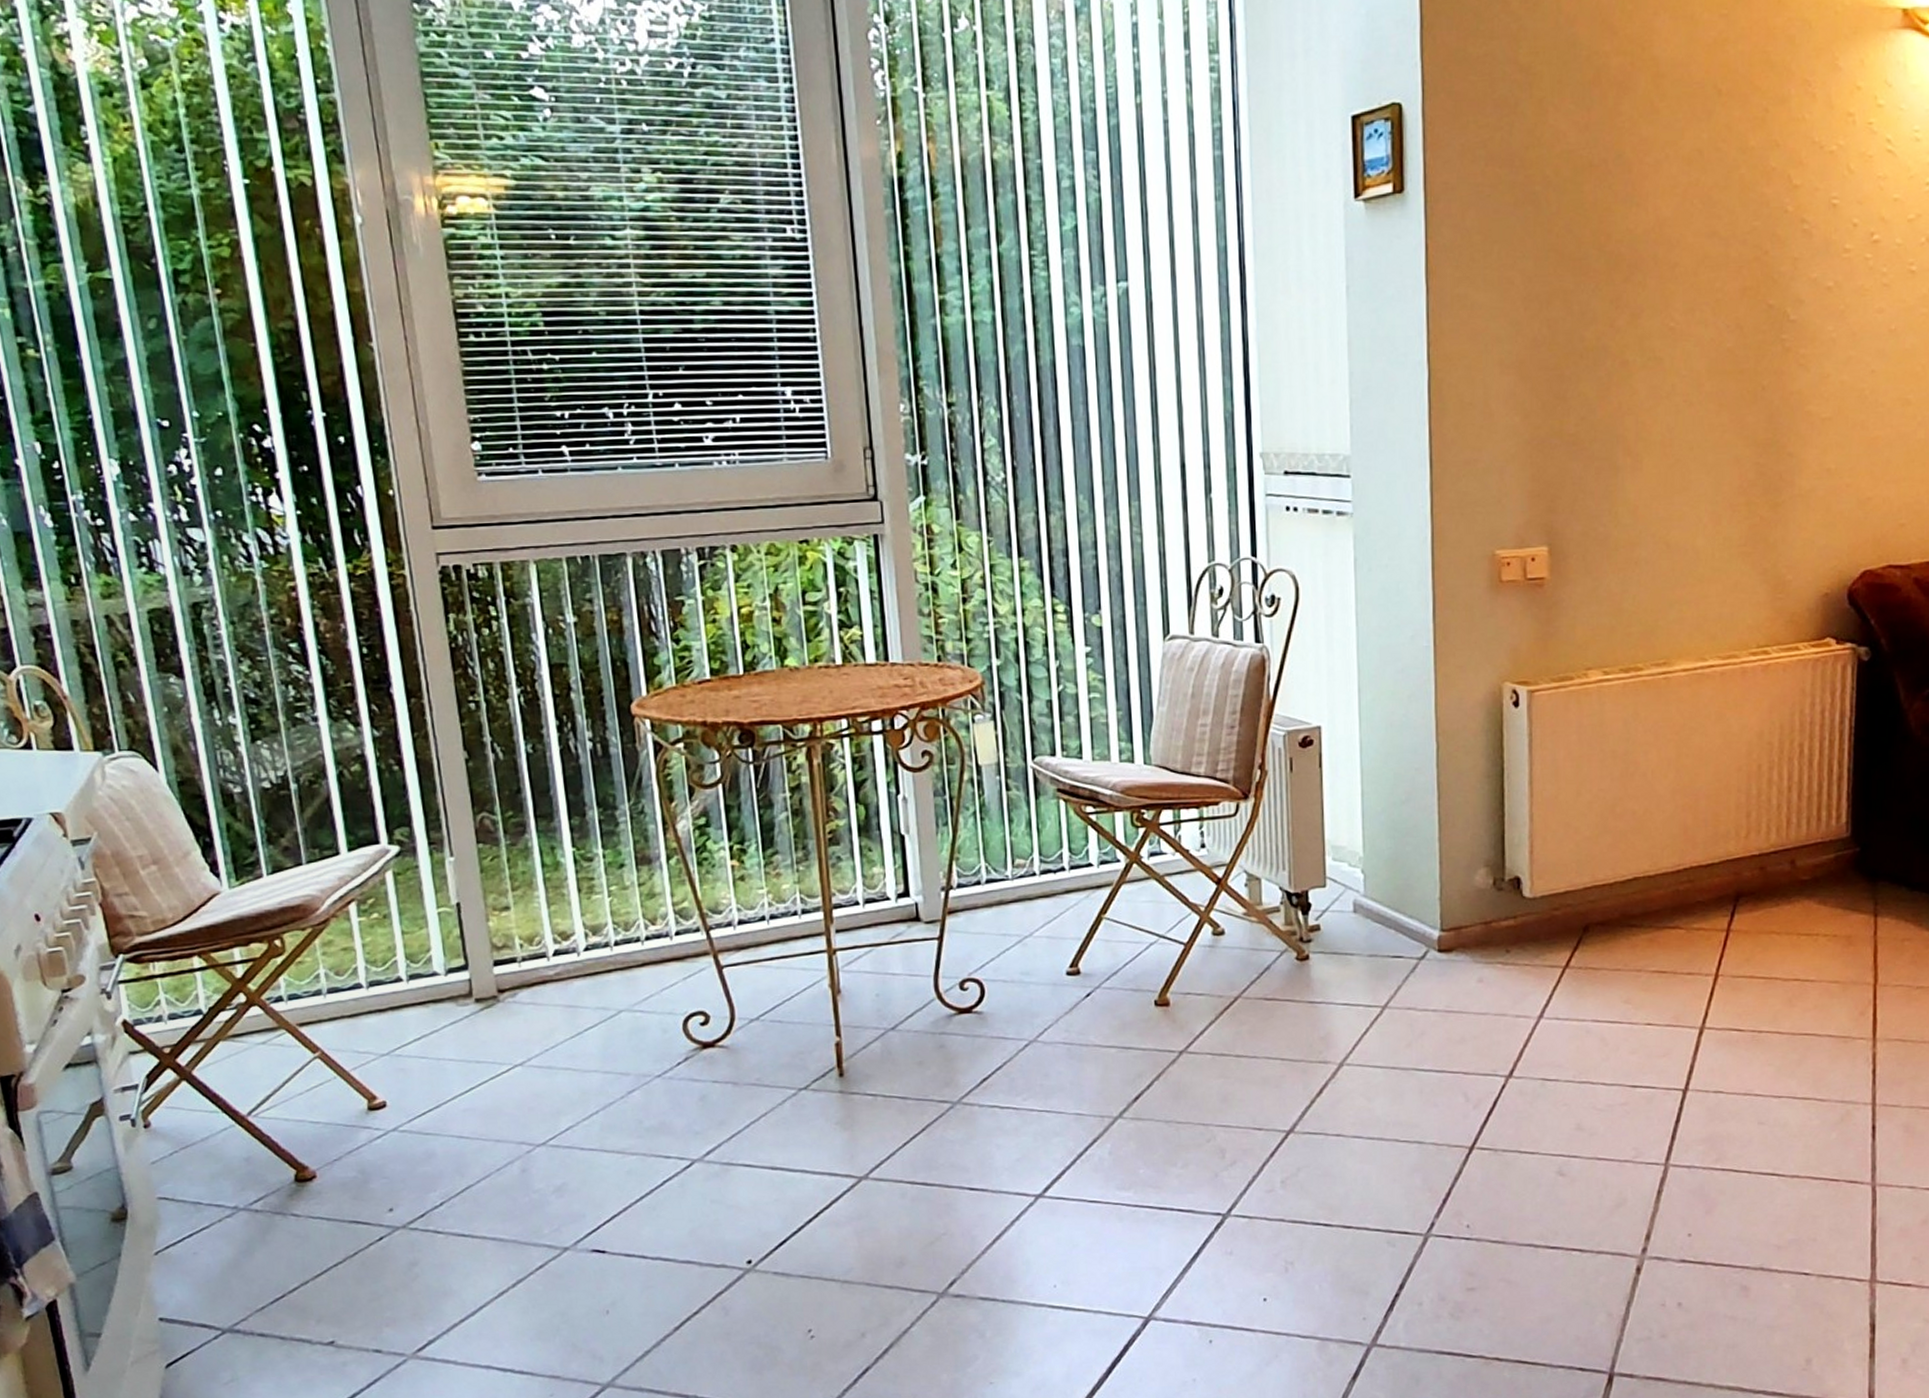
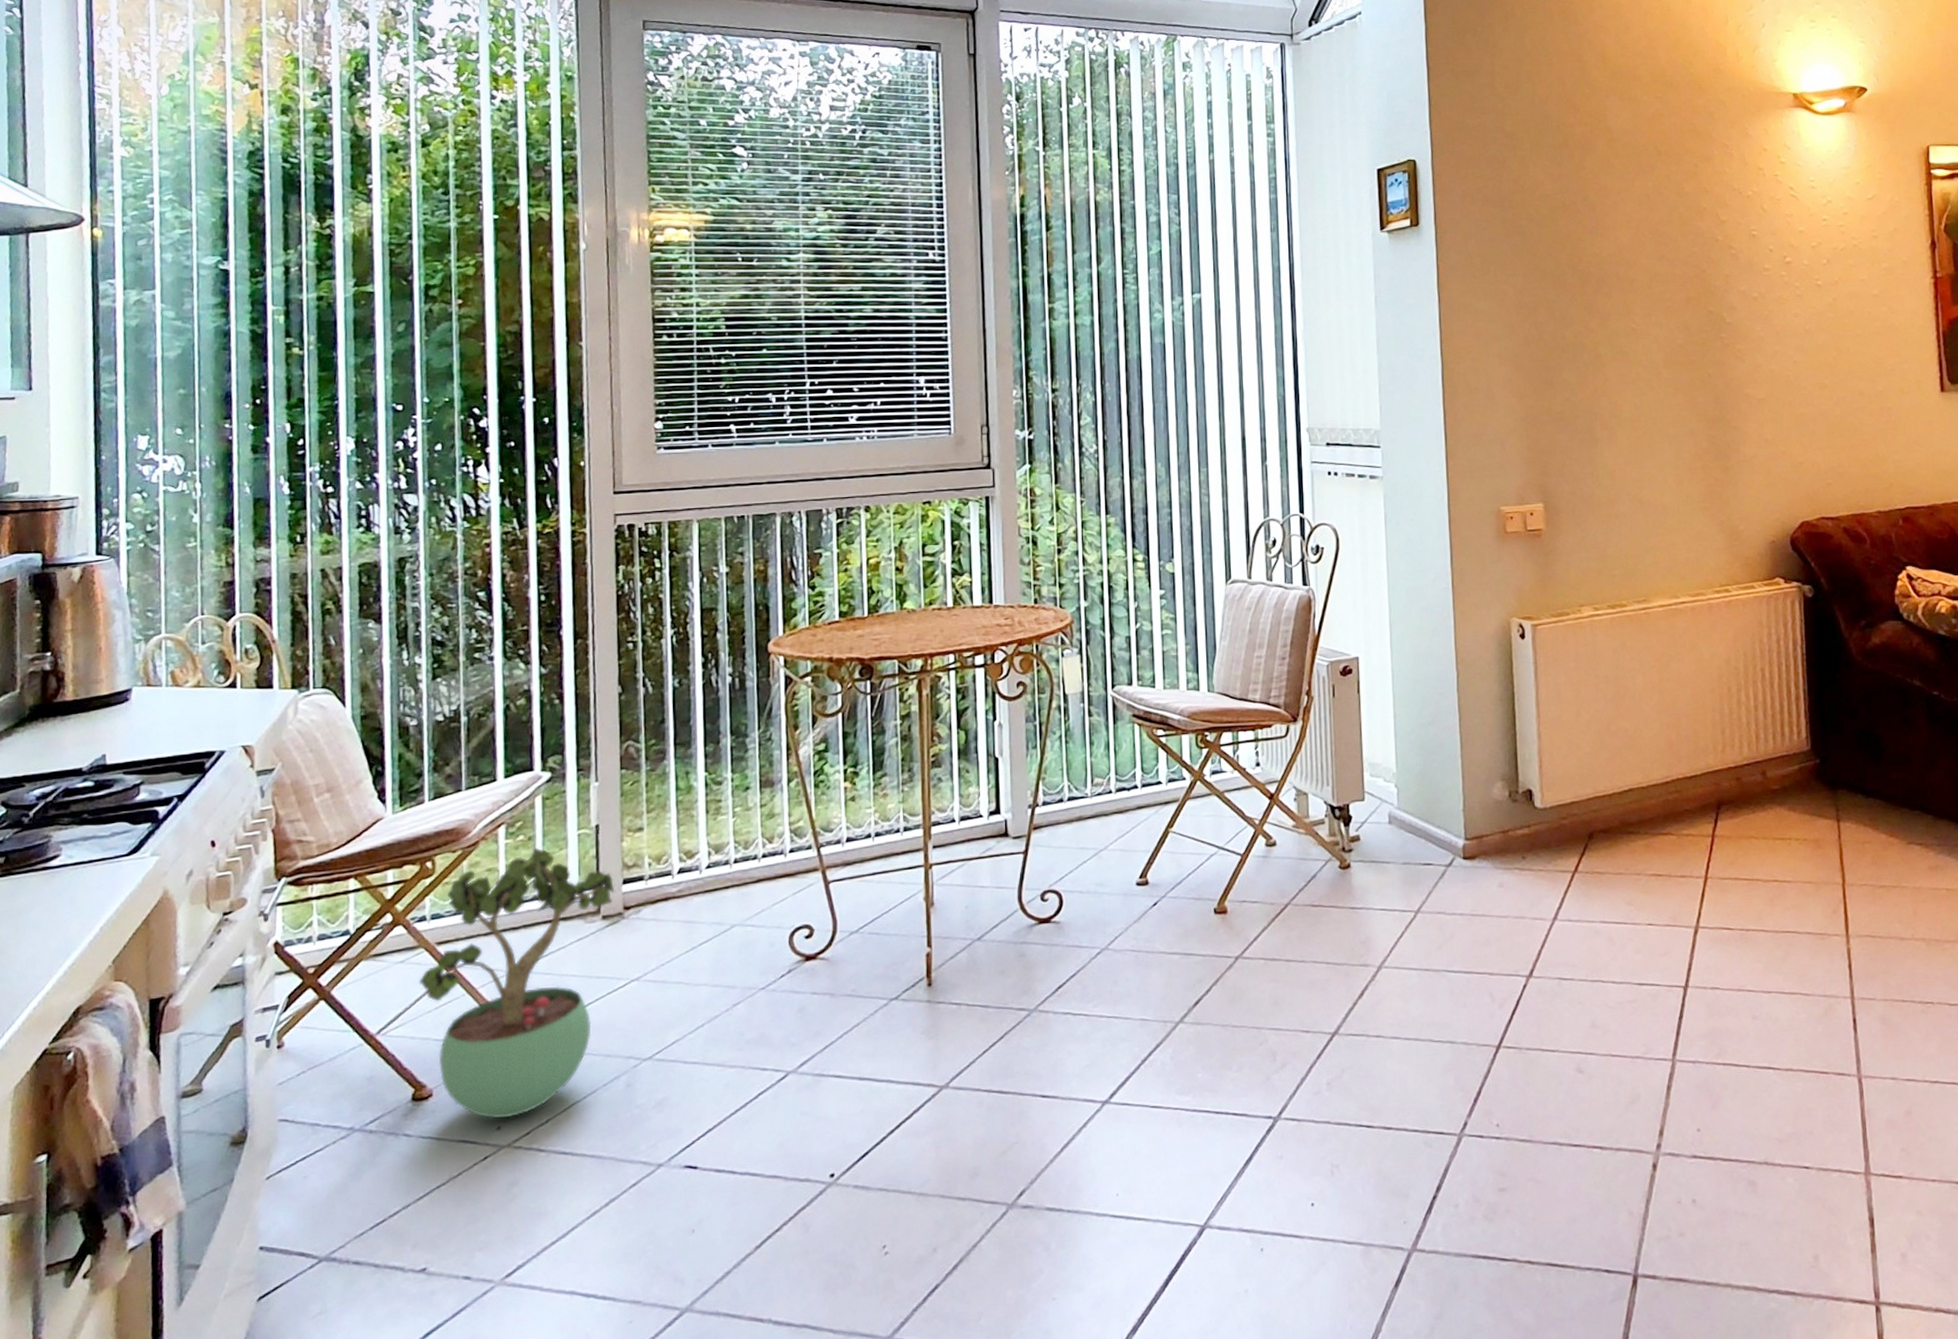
potted plant: none [284,926,486,1201] -> present [419,847,615,1119]

